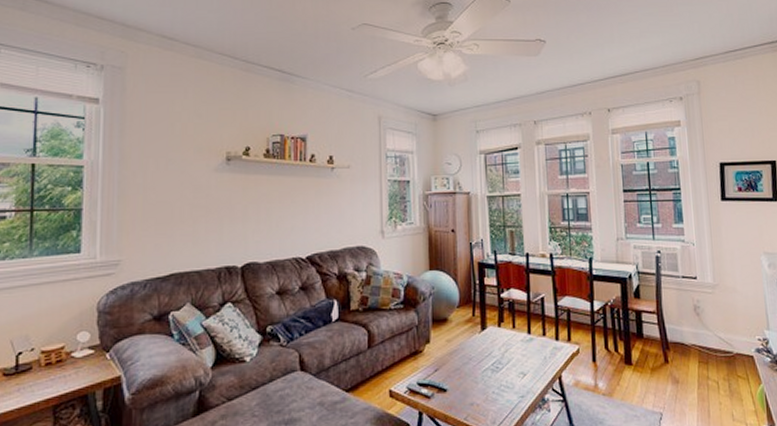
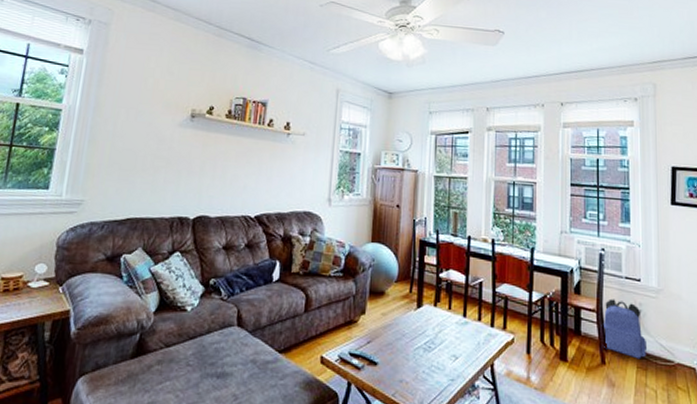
backpack: none [664,299,707,354] -> present [604,298,648,359]

